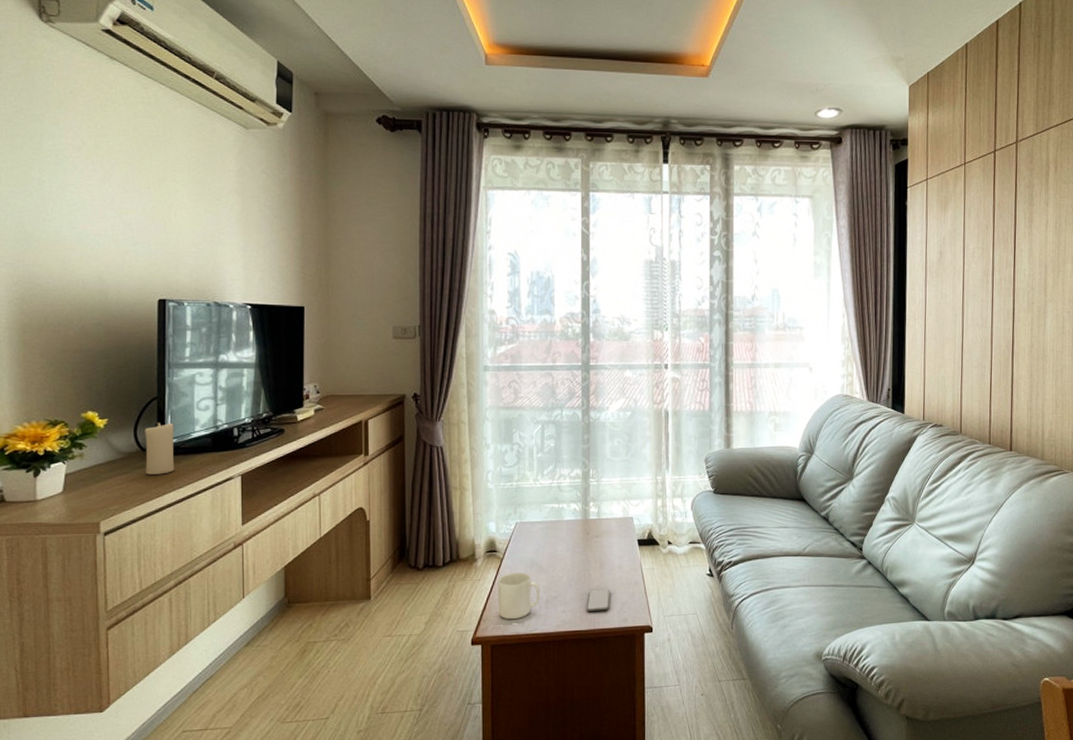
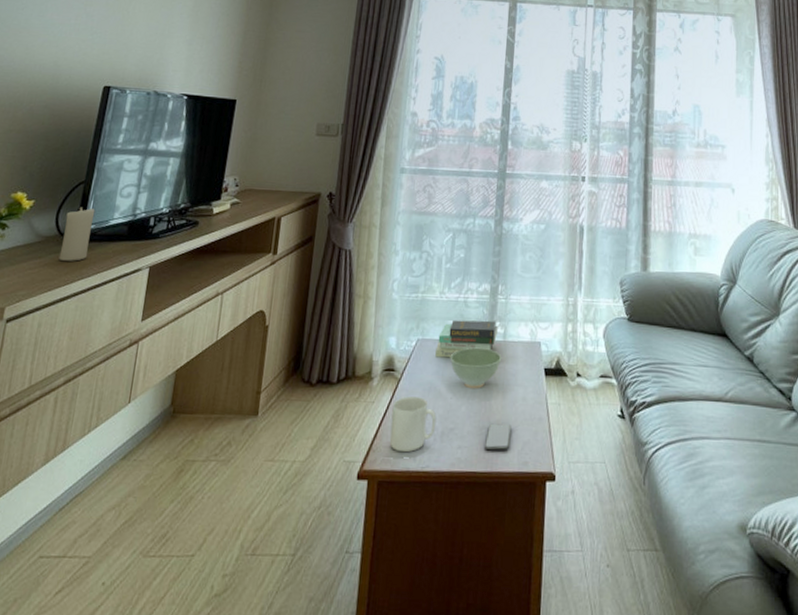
books: none [534,502,592,537] -> present [435,319,498,358]
bowl: none [548,526,597,562] -> present [449,347,502,389]

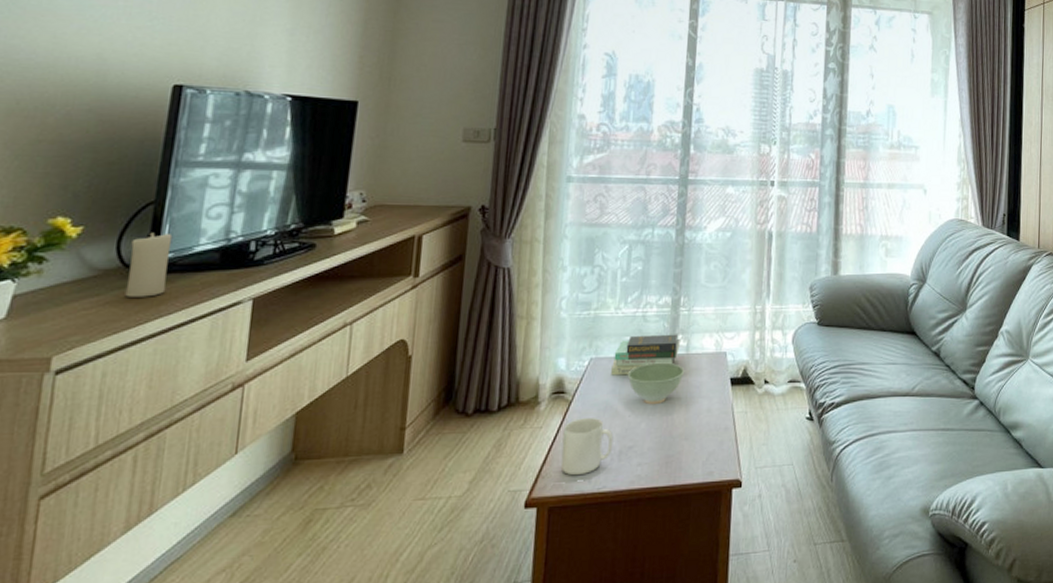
smartphone: present [485,423,512,451] -> none [667,437,696,465]

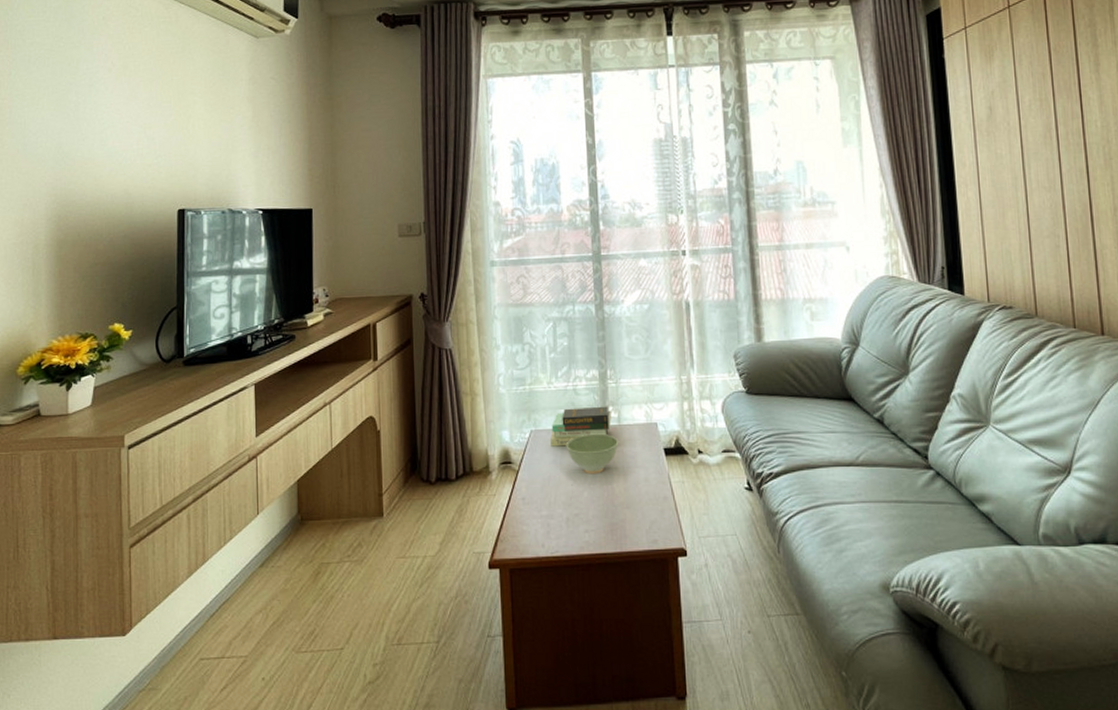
candle: present [125,232,173,297] -> none [165,332,193,386]
mug: present [560,418,614,476] -> none [514,487,560,540]

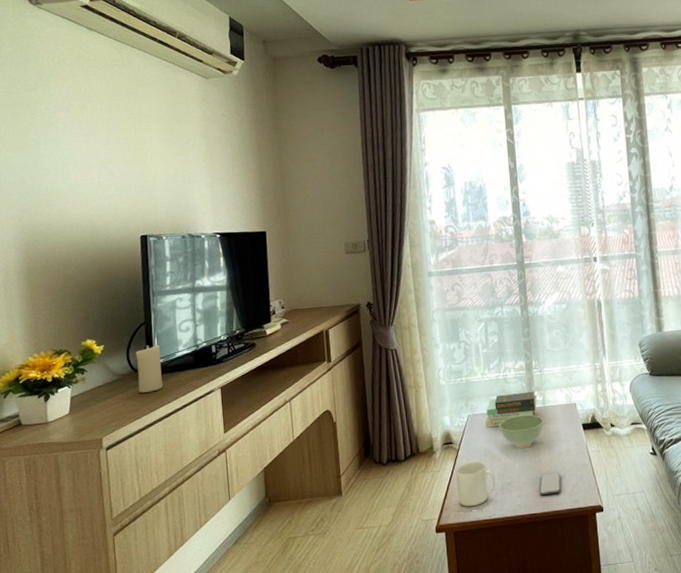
candle: none [165,332,193,386] -> present [135,345,164,393]
mug: none [514,487,560,540] -> present [456,462,496,507]
smartphone: none [612,505,637,532] -> present [539,473,561,496]

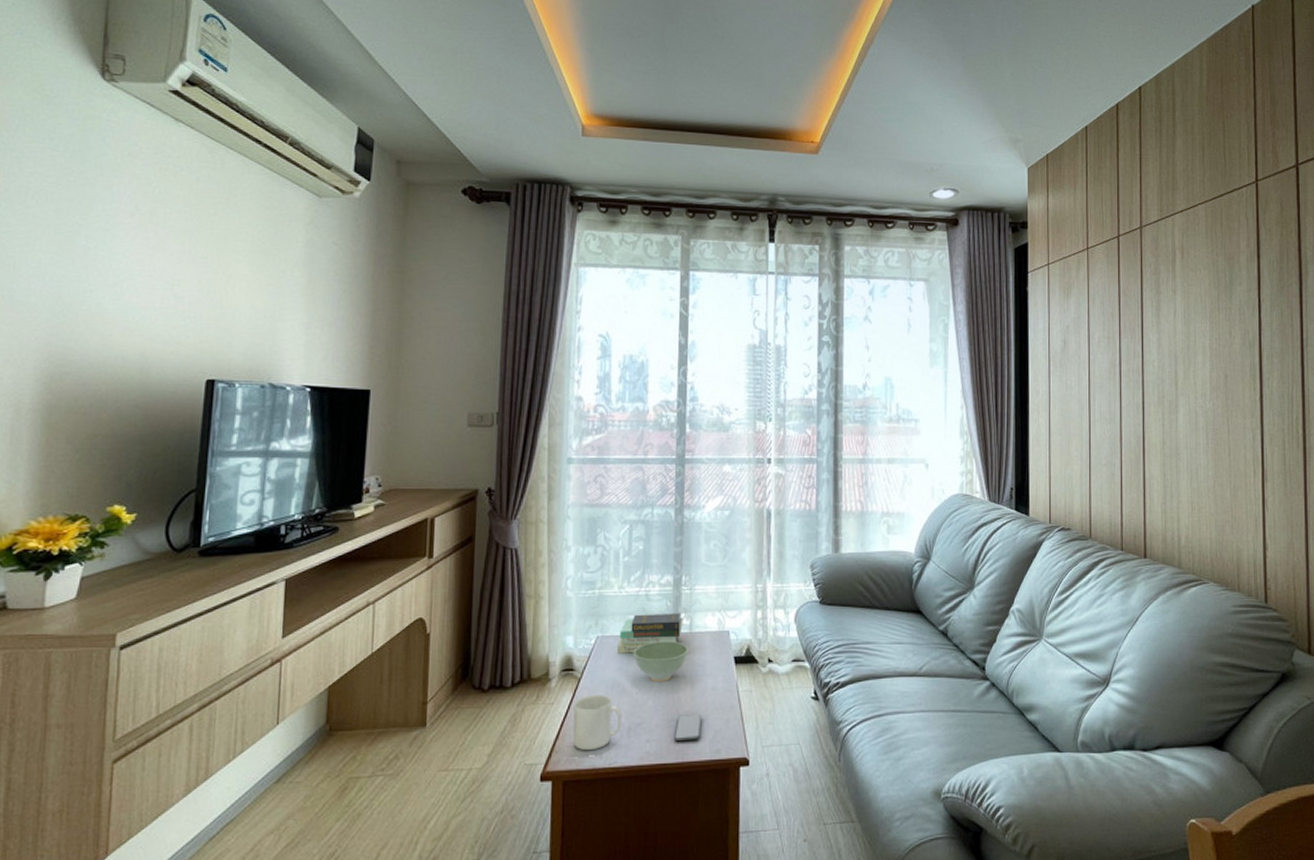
candle: present [135,345,164,393] -> none [175,518,213,578]

